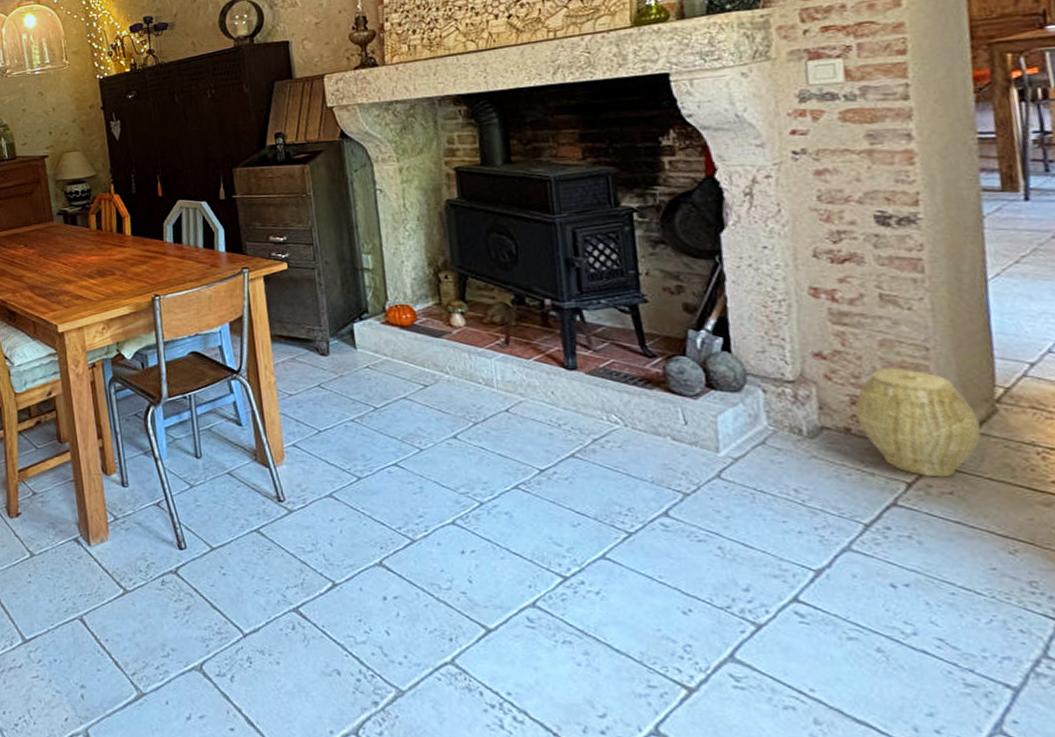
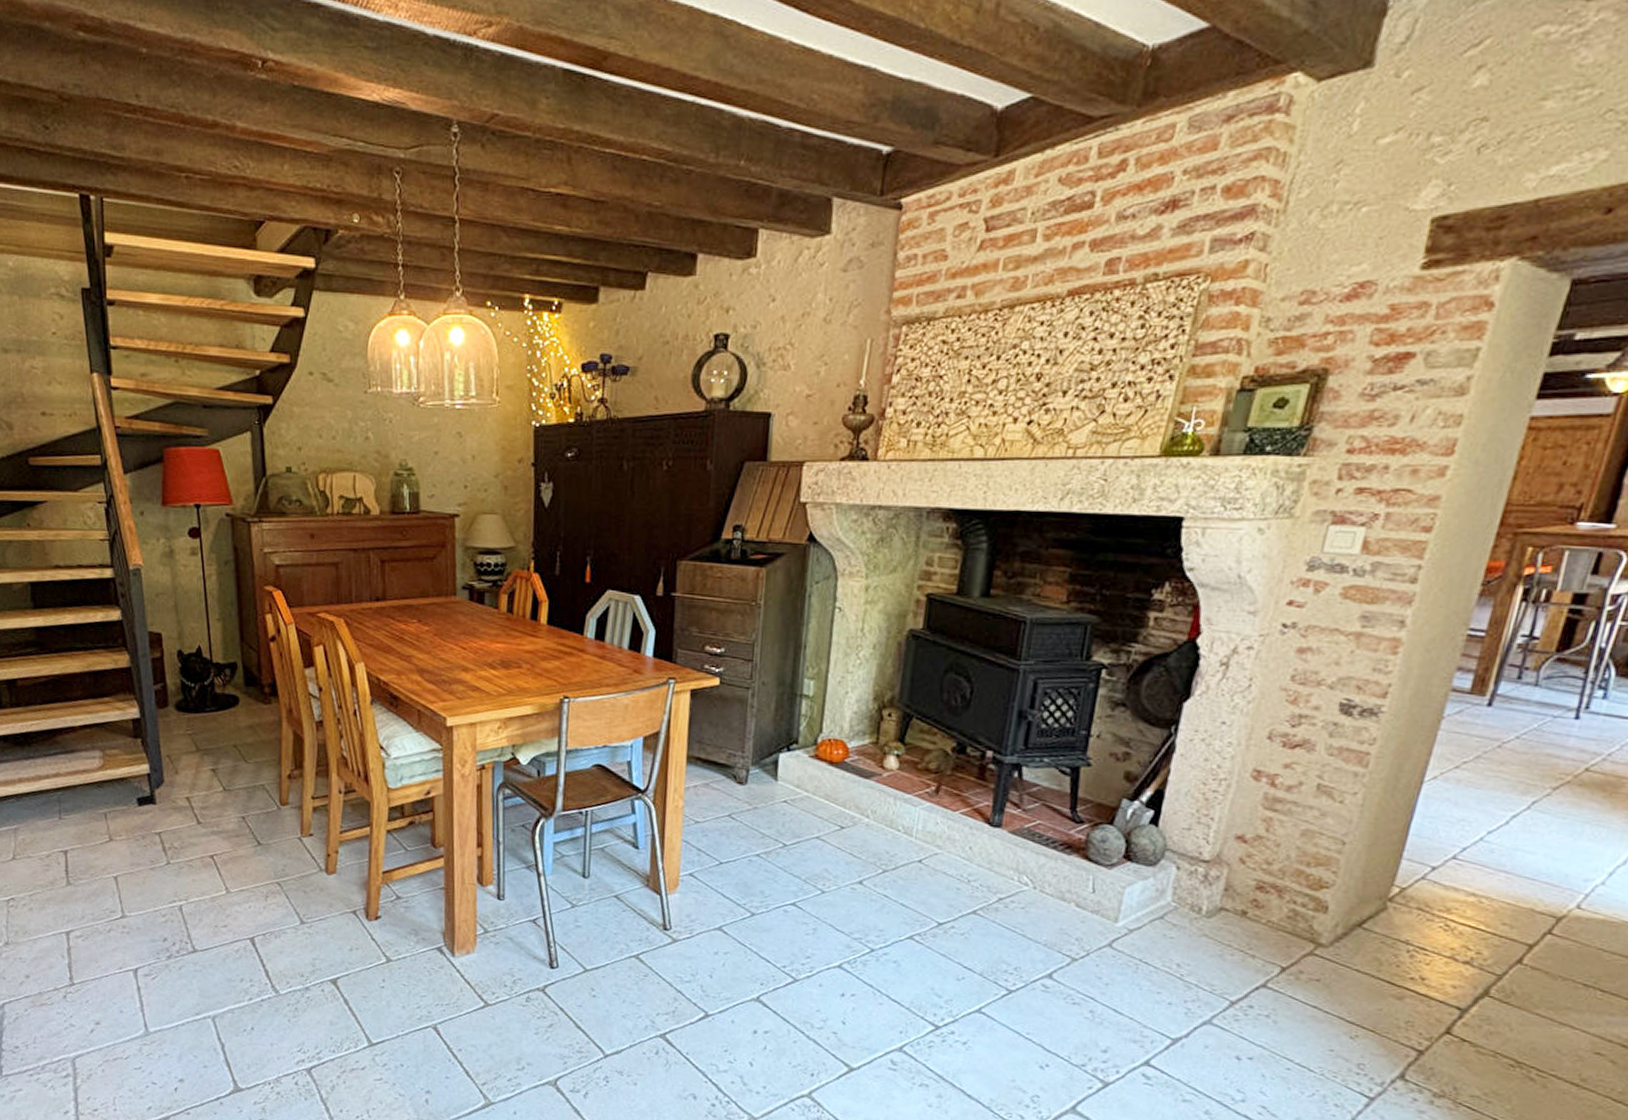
woven basket: present [854,368,982,478] -> none [1256,857,1367,966]

